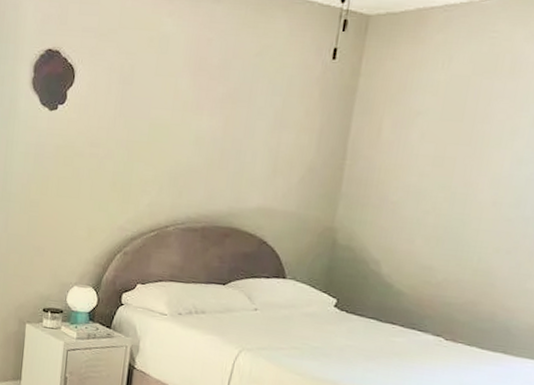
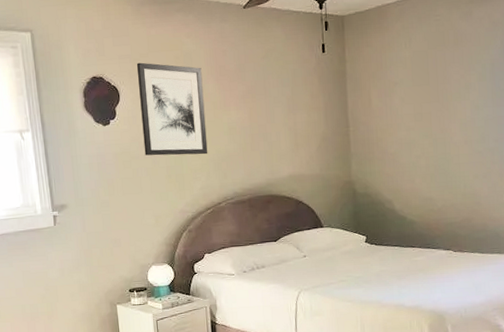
wall art: none [90,39,178,165] -> present [136,62,208,156]

